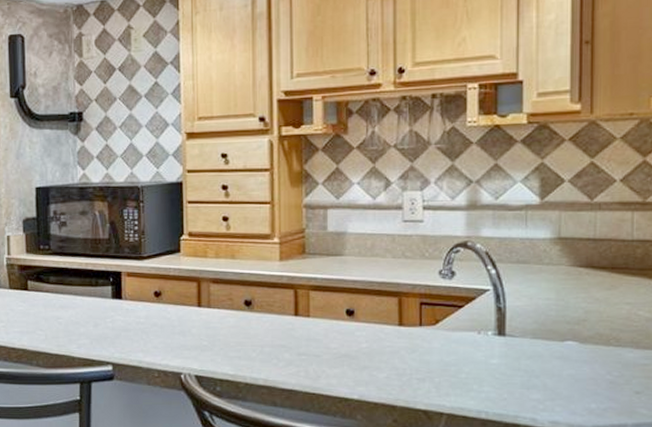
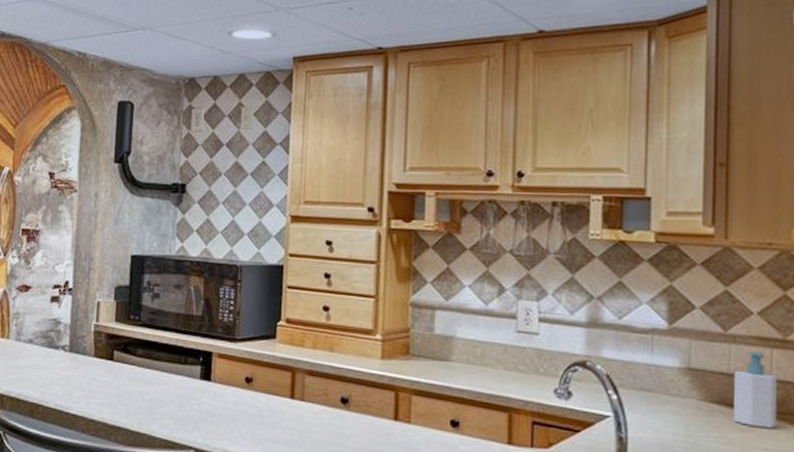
soap bottle: none [599,216,638,284] -> present [734,351,778,428]

